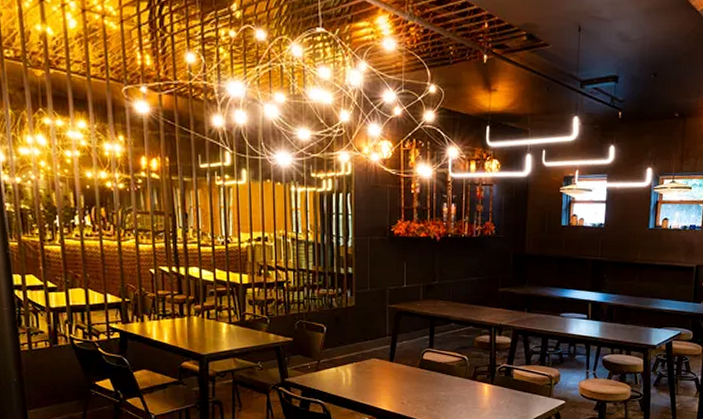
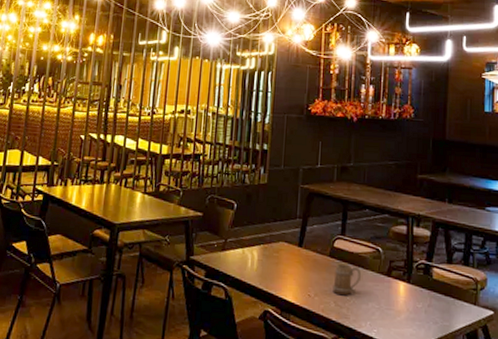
beer mug: none [424,373,450,400] -> present [333,263,362,296]

